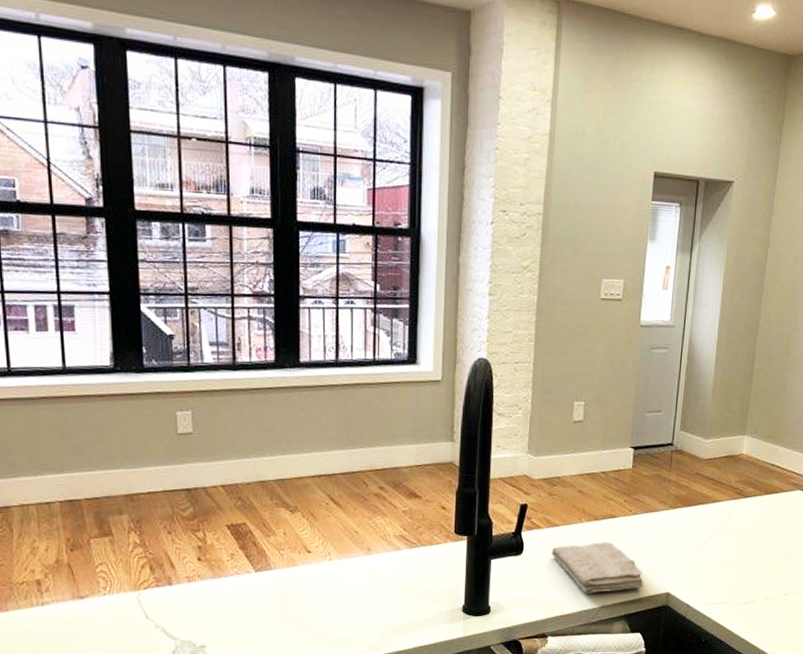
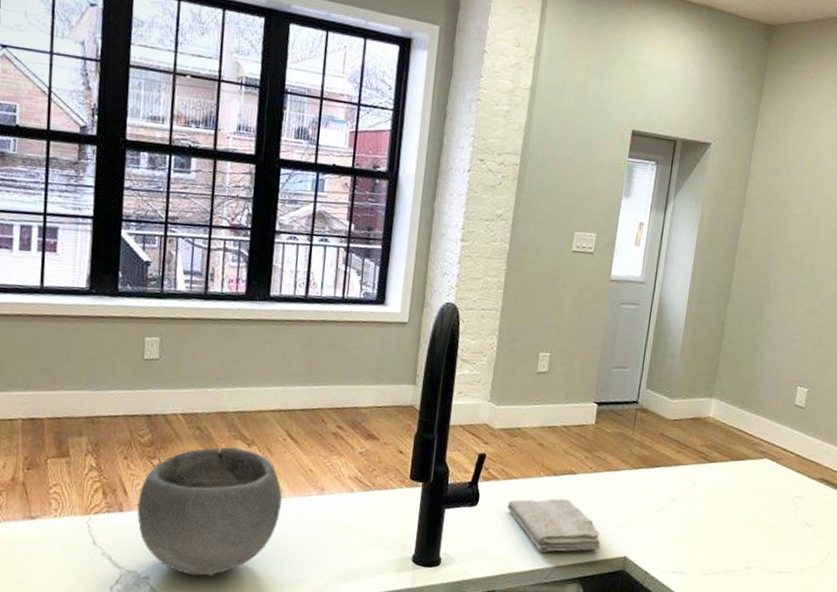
bowl: none [186,515,330,641] -> present [137,447,282,576]

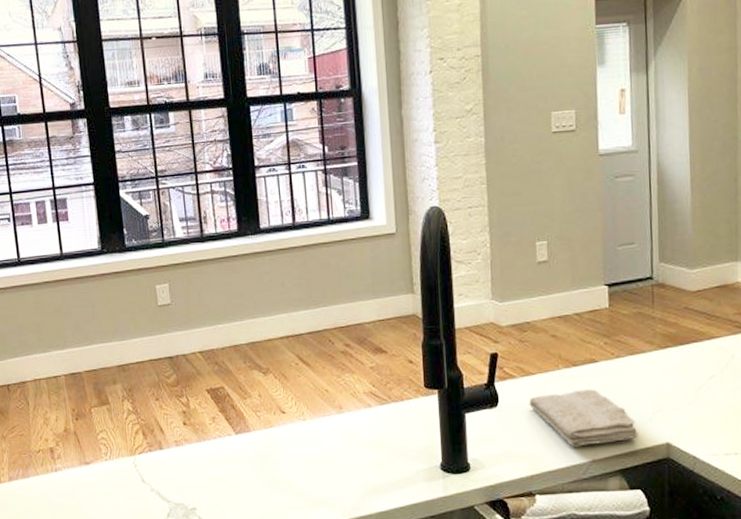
bowl: present [137,447,282,576] -> none [174,377,305,503]

